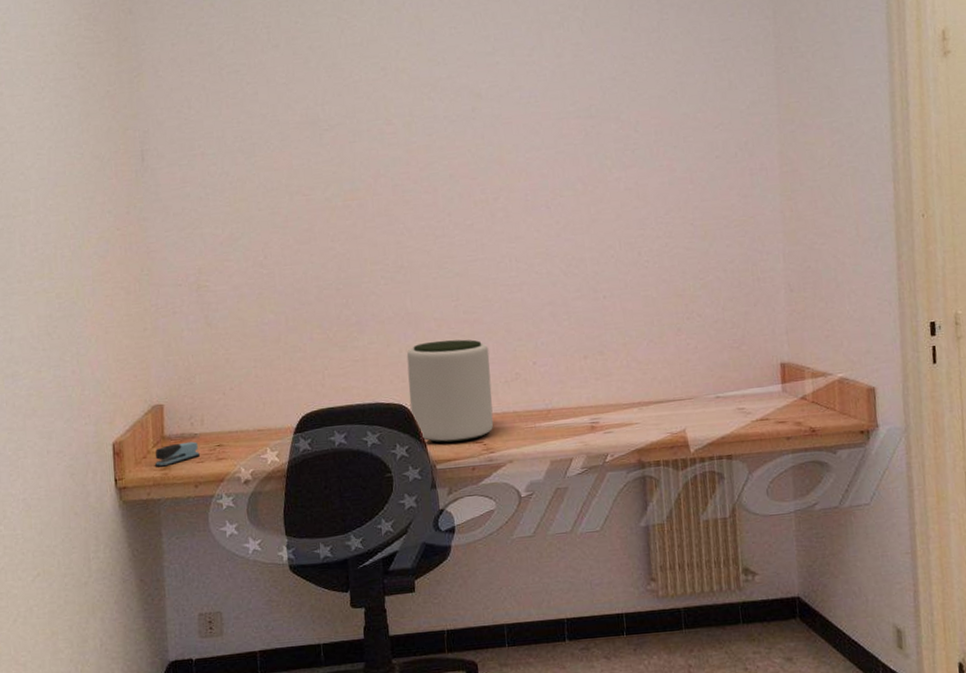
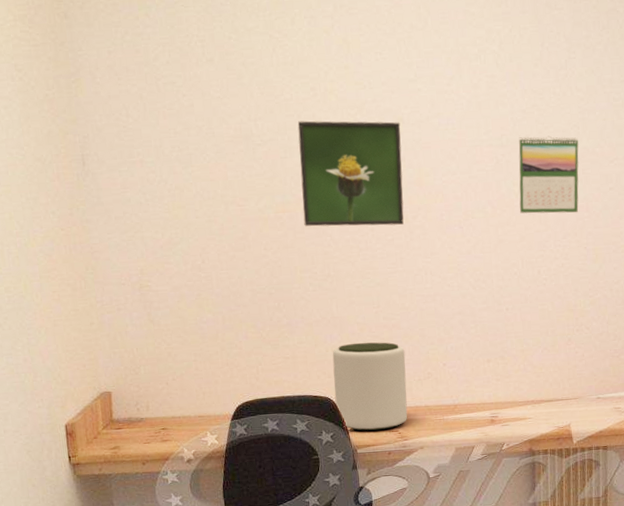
stapler: present [154,441,201,467] -> none [105,425,147,447]
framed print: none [367,98,485,214] -> present [297,120,404,227]
calendar: none [609,103,682,189] -> present [518,135,579,214]

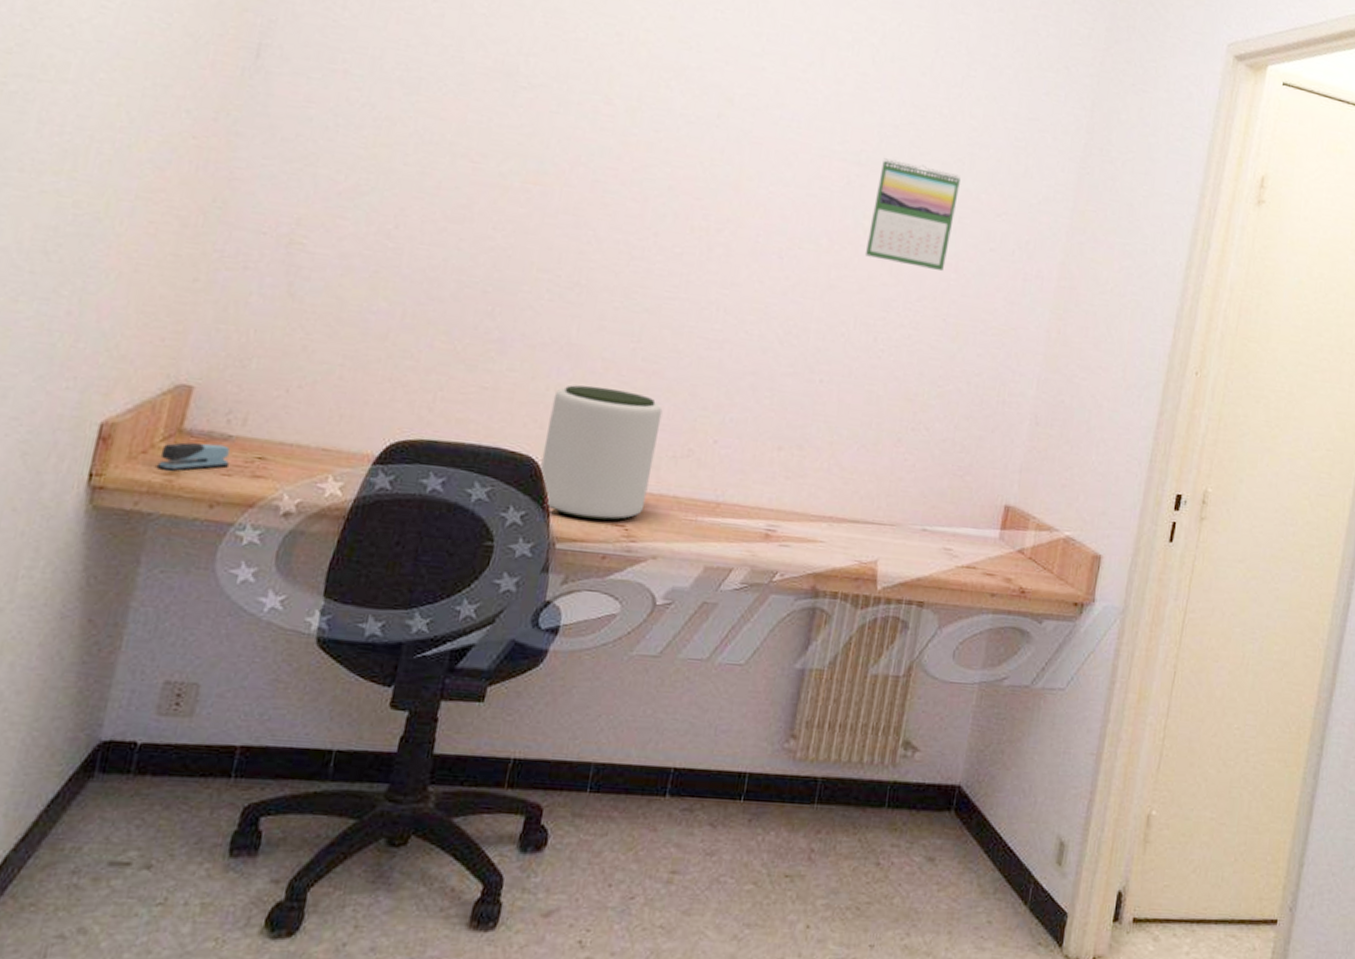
stapler: none [105,425,147,447] -> present [156,442,231,471]
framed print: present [297,120,404,227] -> none [559,70,728,237]

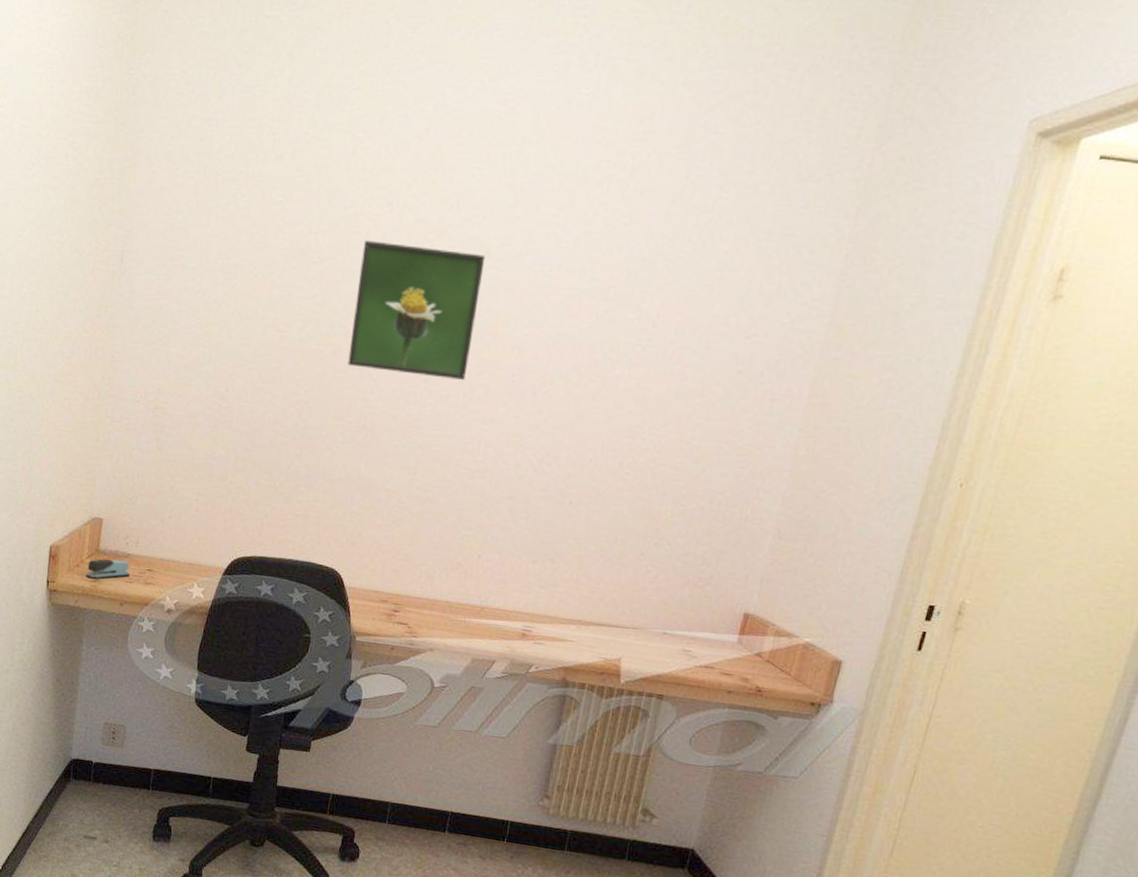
plant pot: present [540,385,663,521] -> none [342,511,435,620]
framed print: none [559,70,728,237] -> present [347,240,486,380]
calendar: present [864,158,961,272] -> none [612,292,709,397]

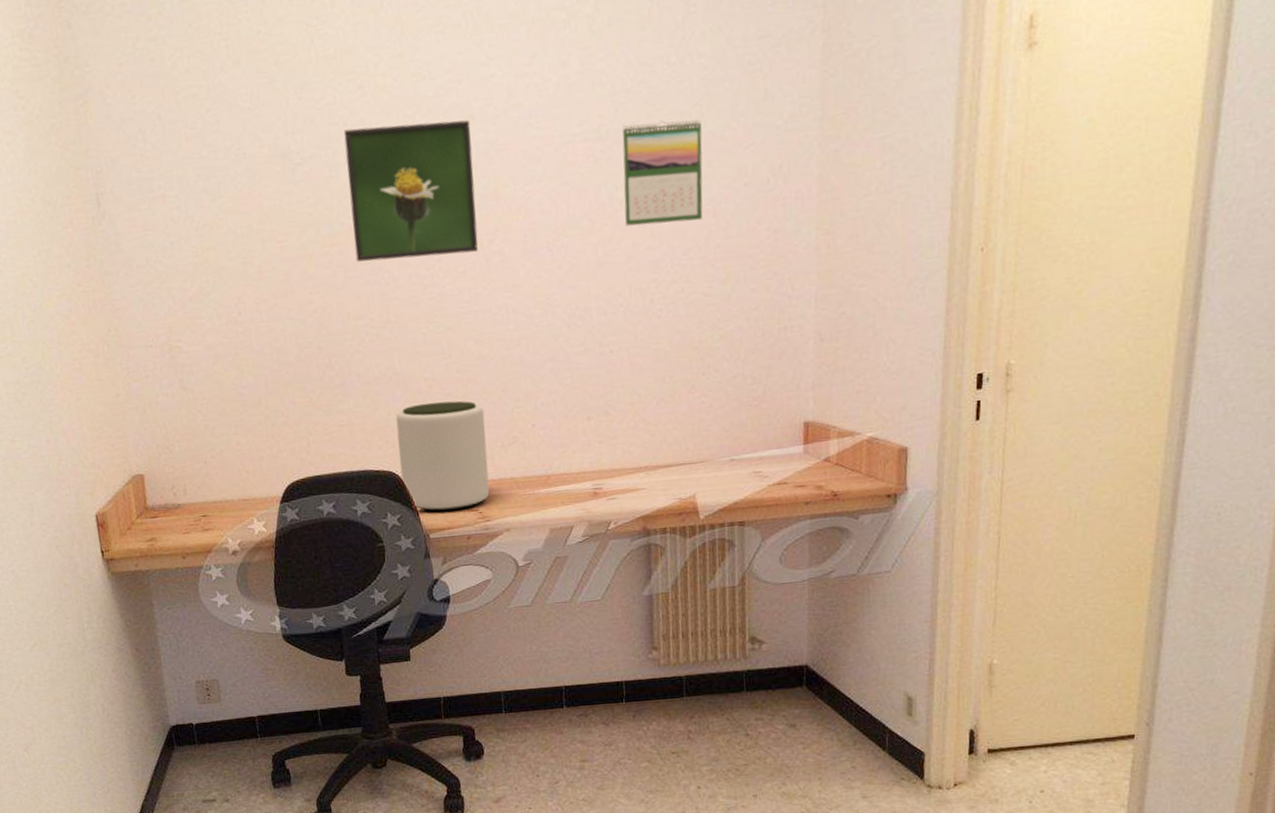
stapler: present [86,559,131,579] -> none [139,512,186,539]
plant pot: none [342,511,435,620] -> present [395,400,490,512]
calendar: none [612,292,709,397] -> present [622,119,703,226]

